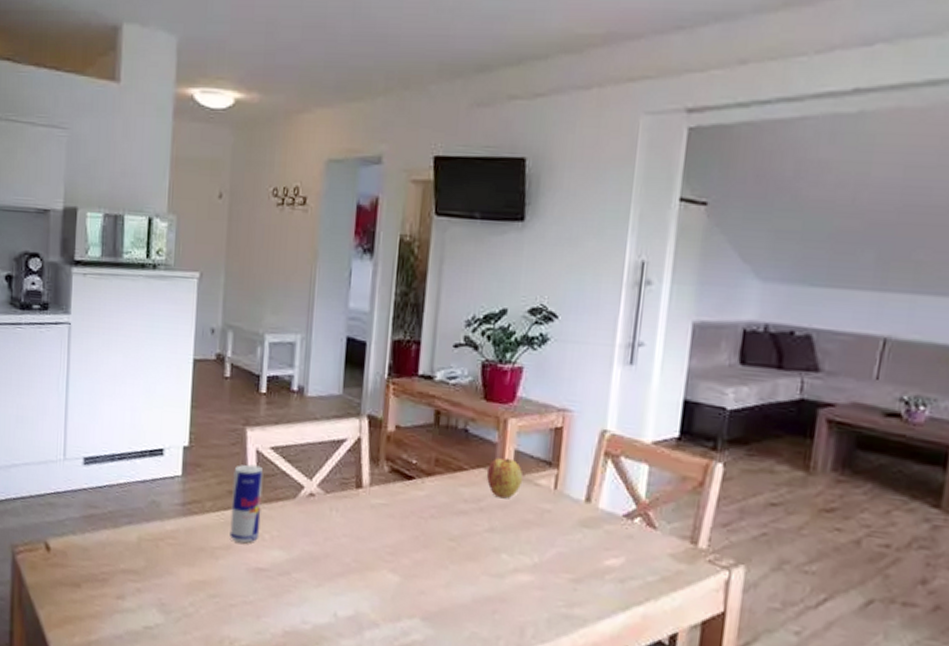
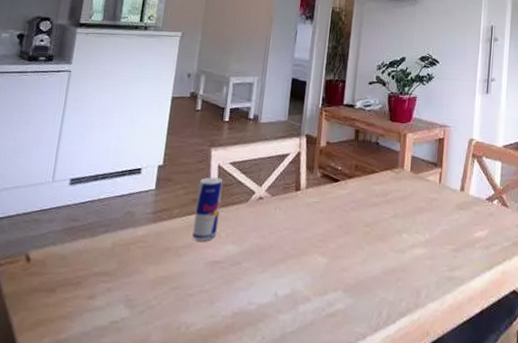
apple: present [486,458,523,499] -> none [391,162,418,192]

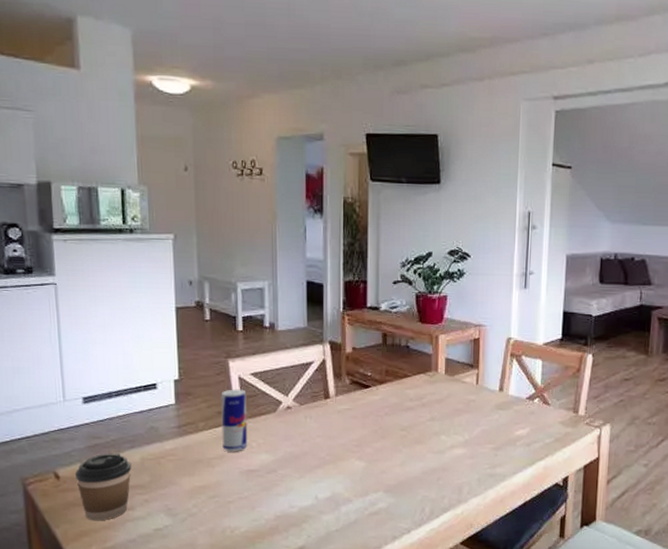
coffee cup: none [45,236,102,310] -> present [75,453,132,521]

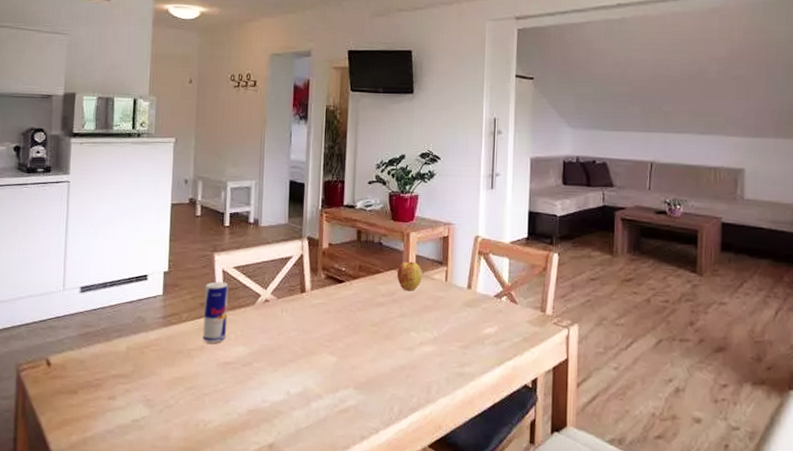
coffee cup: present [75,453,132,521] -> none [65,341,117,410]
apple: none [425,364,453,395] -> present [396,261,423,291]

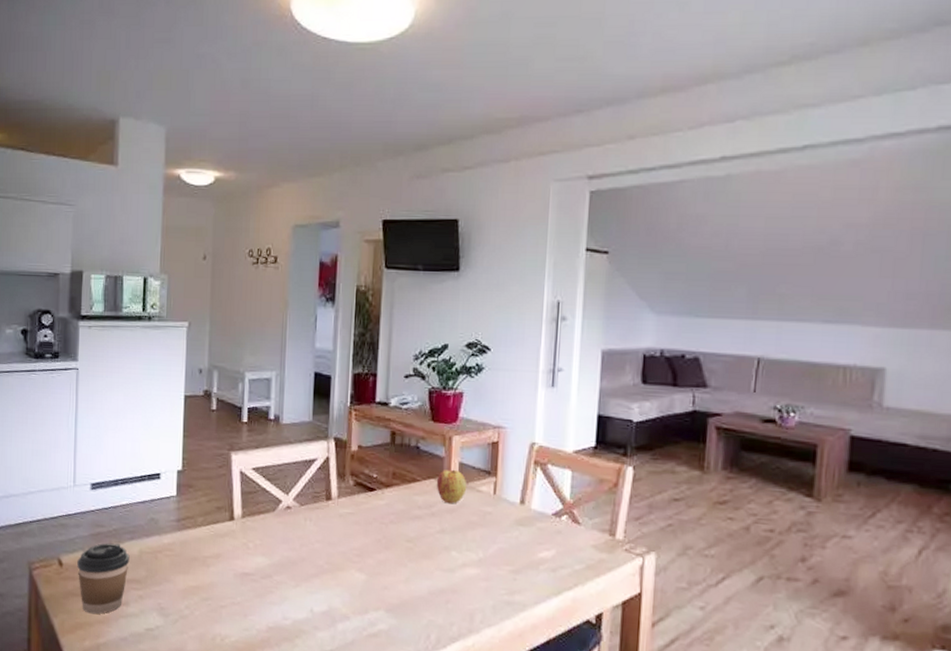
coffee cup: none [65,341,117,410] -> present [77,543,130,615]
beverage can: present [203,281,229,344] -> none [219,483,247,552]

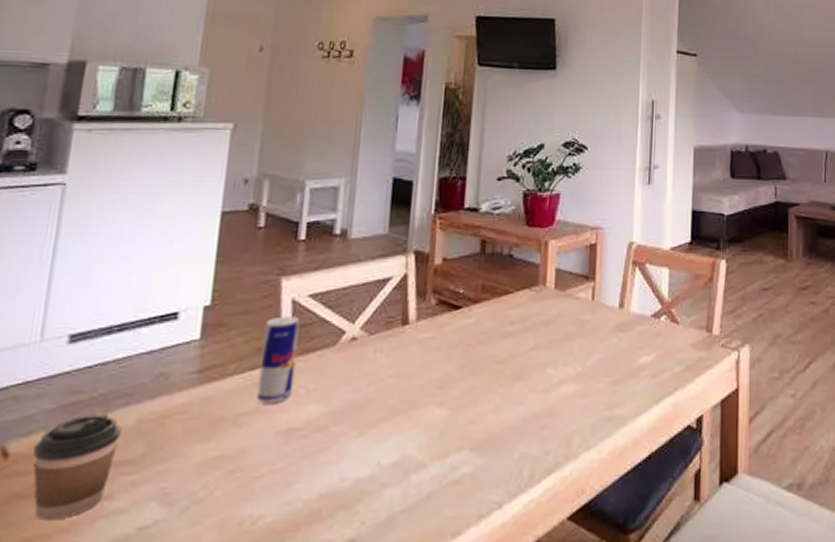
beverage can: none [219,483,247,552] -> present [257,316,300,404]
apple: present [436,469,467,504] -> none [530,277,564,315]

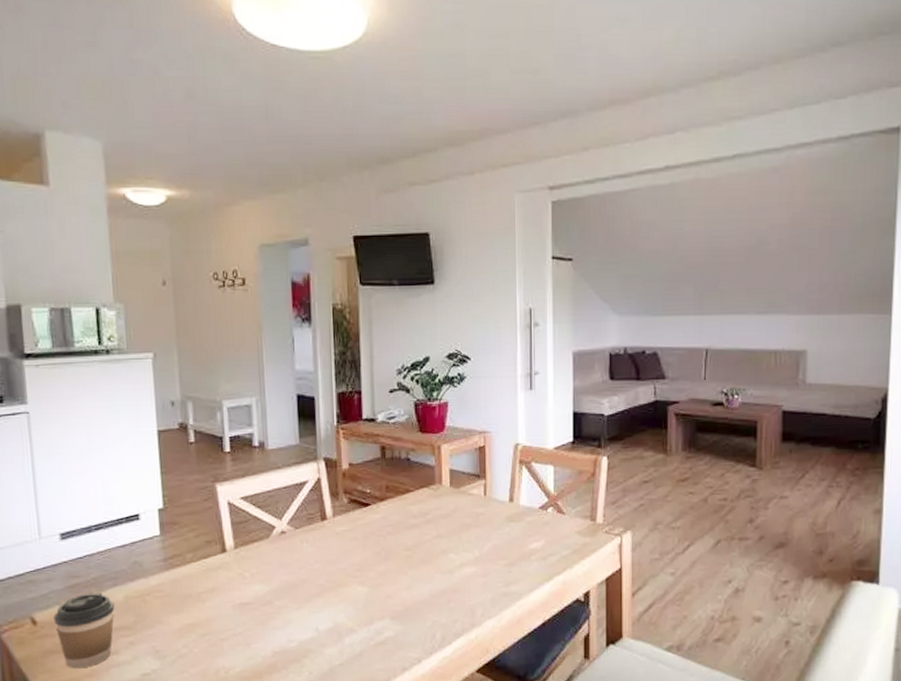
beverage can: present [257,316,300,404] -> none [209,515,240,585]

